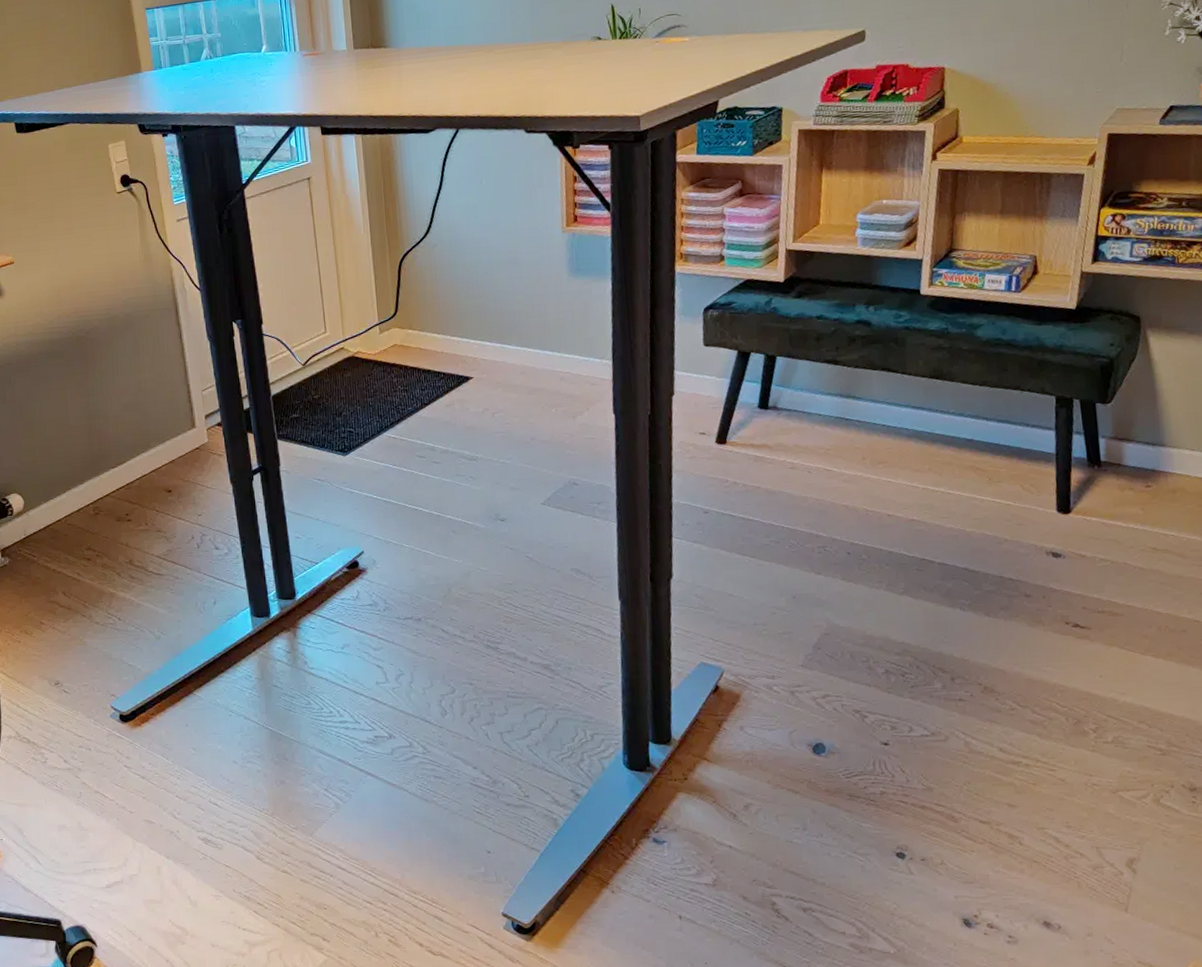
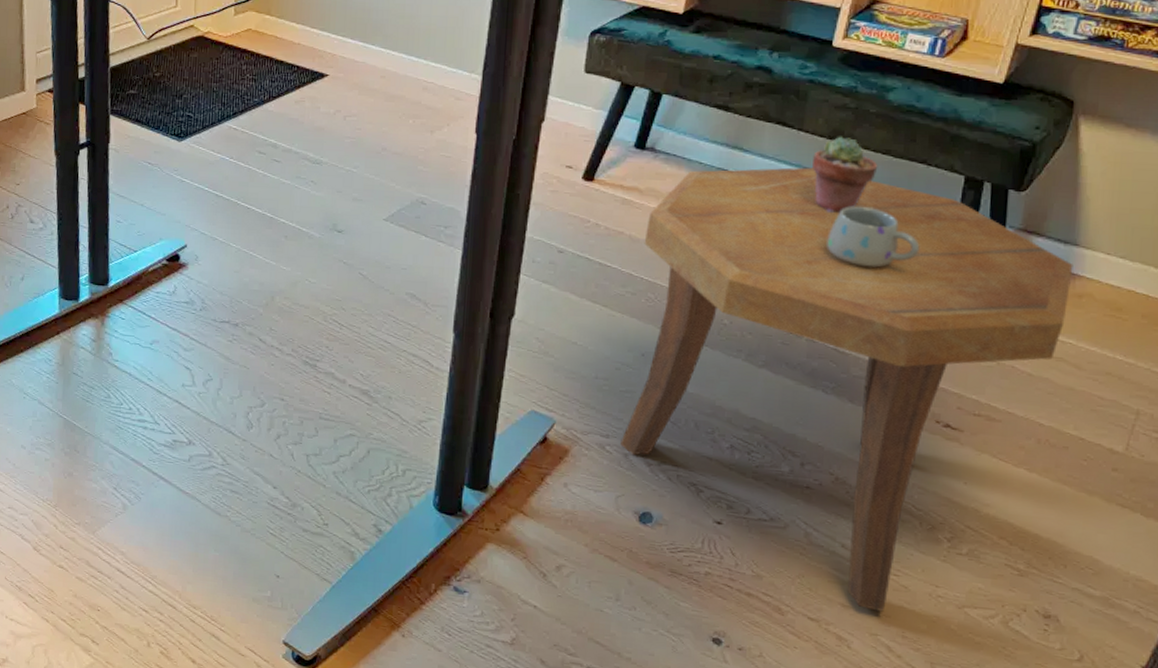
side table: none [779,406,1165,806] -> present [620,167,1073,612]
potted succulent: none [919,374,978,445] -> present [812,136,878,213]
mug: none [942,435,1026,490] -> present [827,206,920,268]

